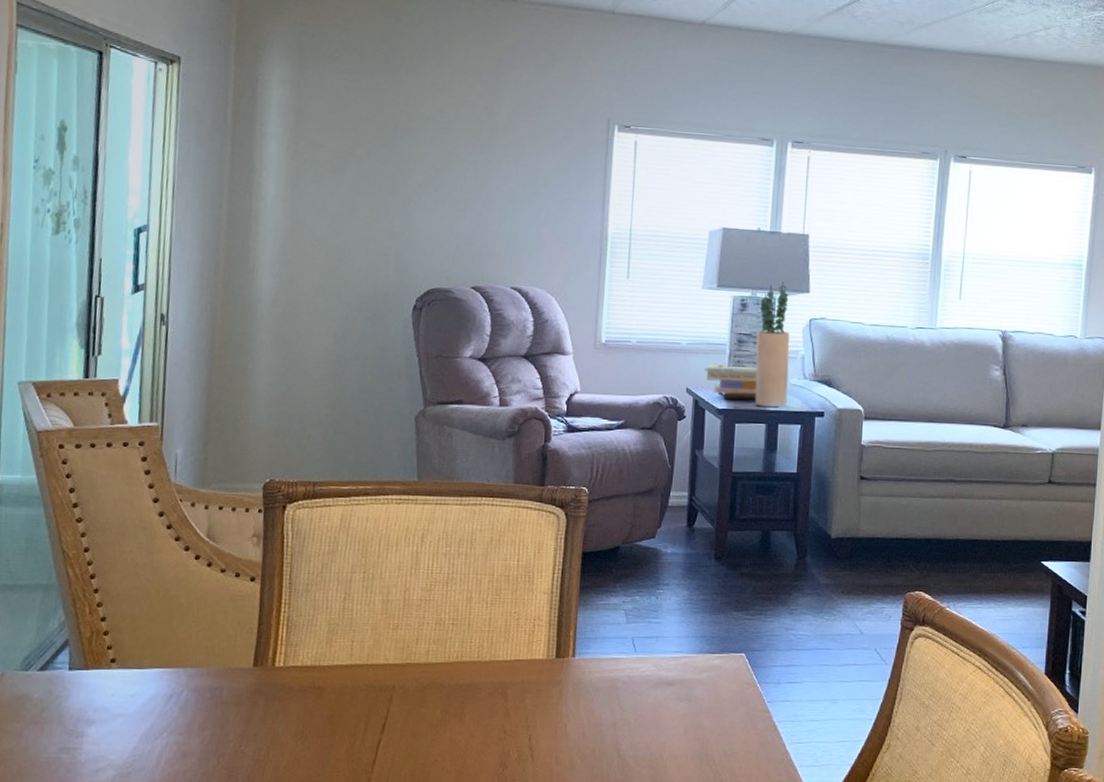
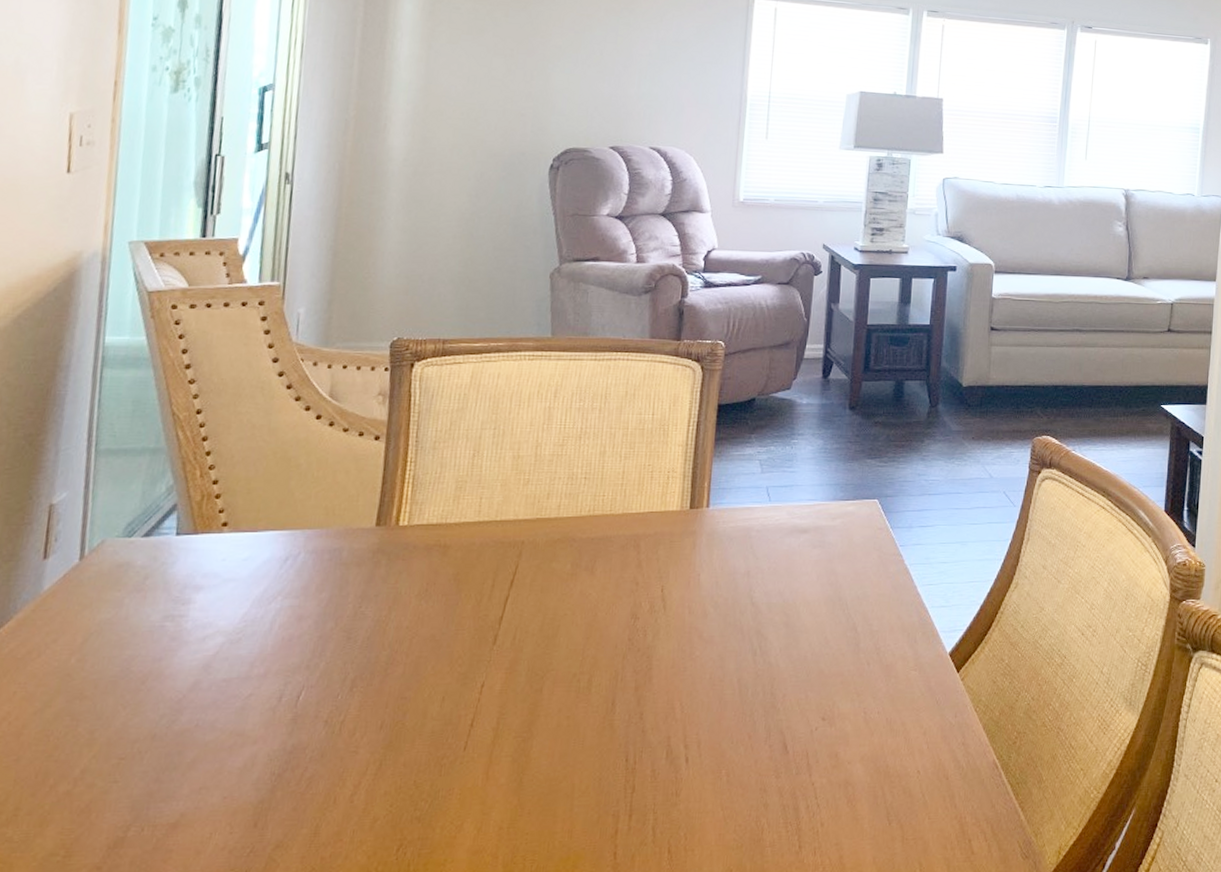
books: present [704,363,757,400] -> none [840,220,892,256]
vase: present [754,282,790,408] -> none [889,143,924,263]

